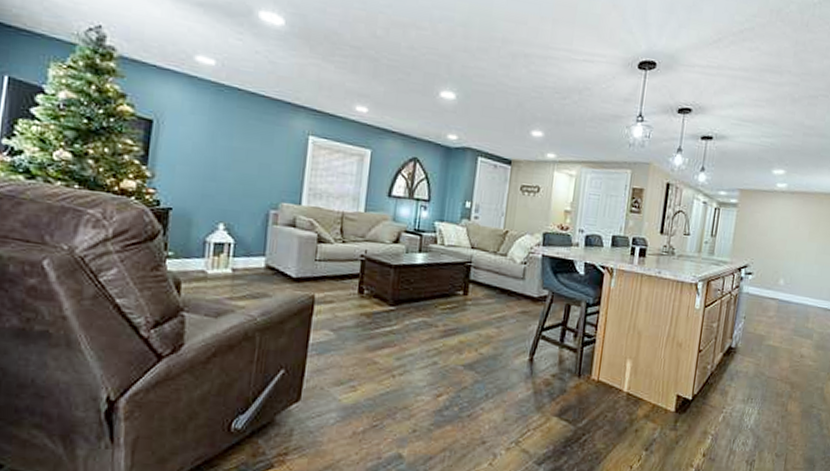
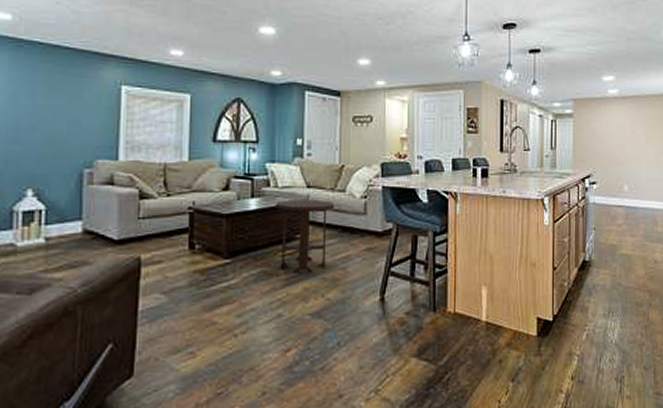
side table: none [439,257,496,328] -> present [275,199,335,273]

